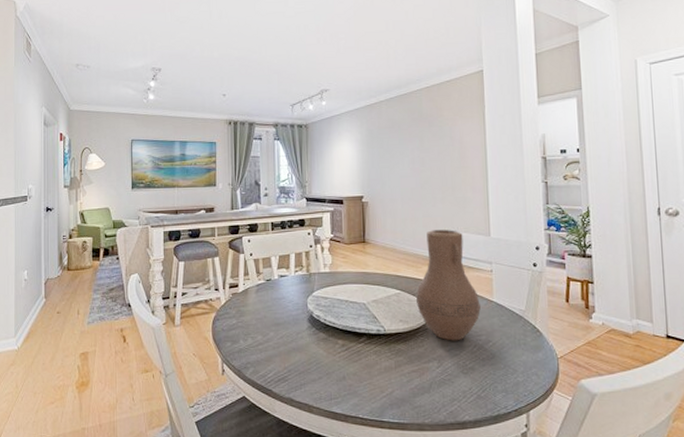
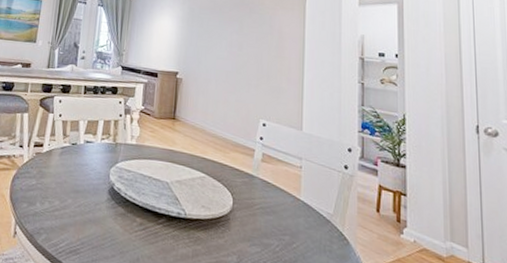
vase: present [415,230,481,341] -> none [220,116,287,238]

